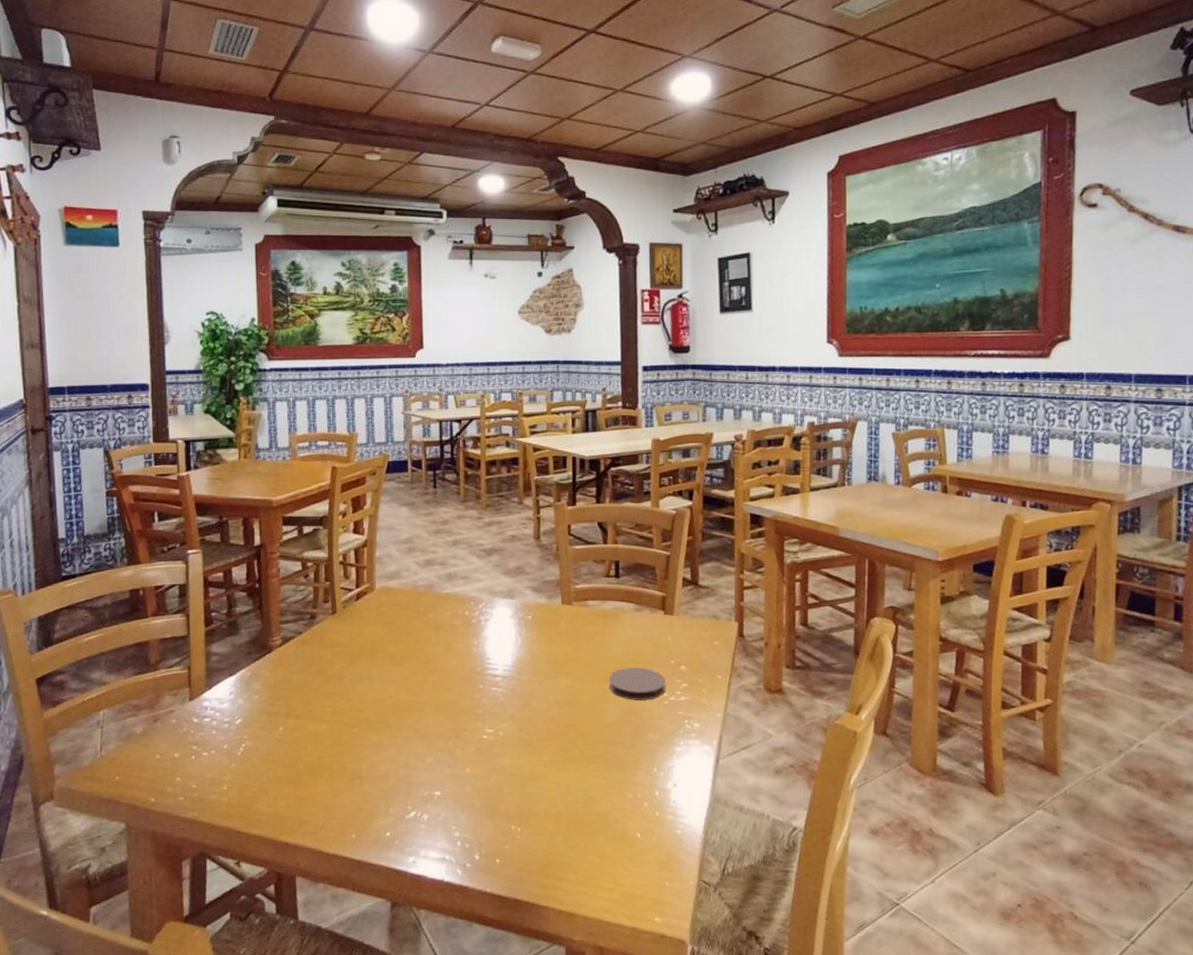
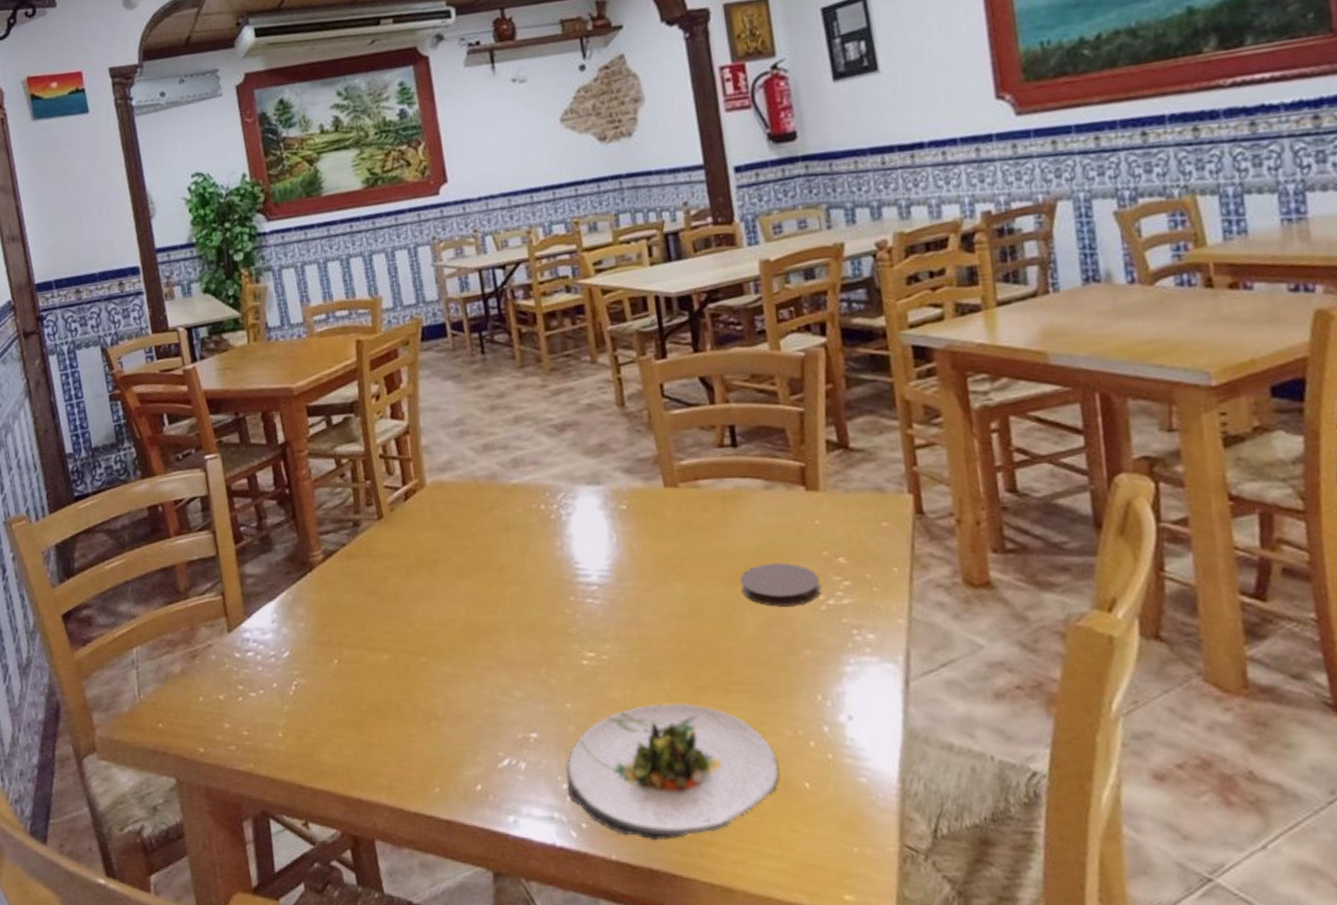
salad plate: none [459,771,620,877] -> present [567,703,780,841]

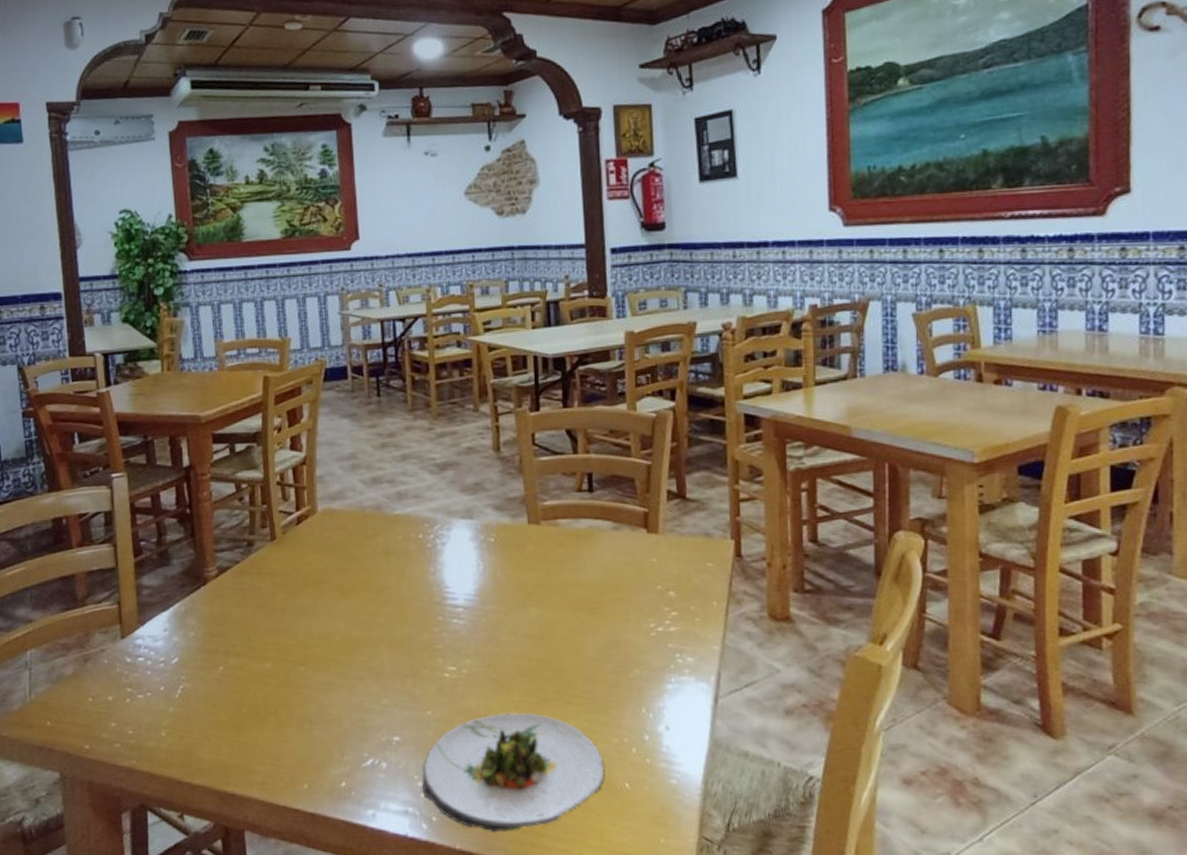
coaster: present [740,563,820,607] -> none [586,594,652,632]

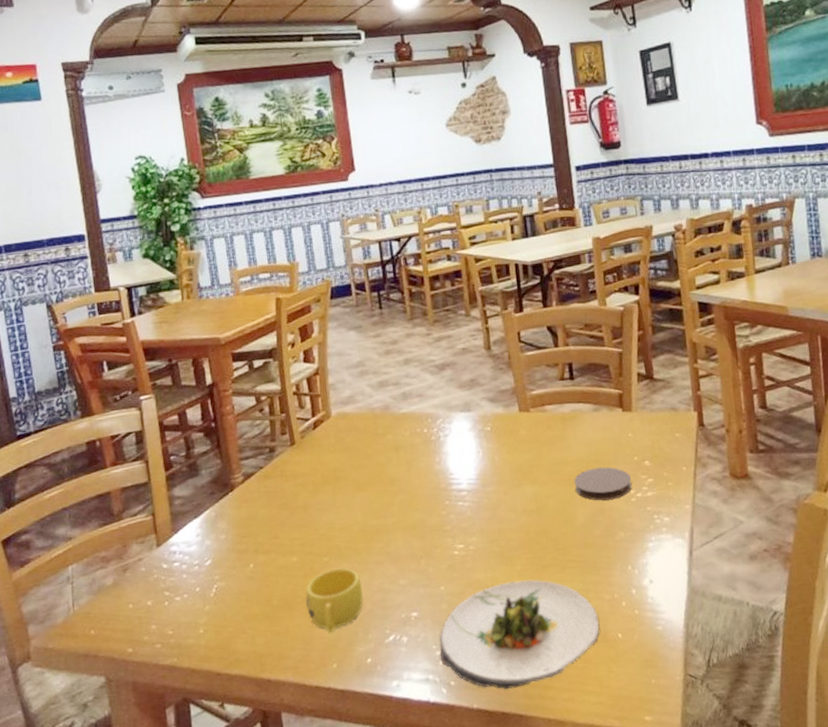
cup: none [277,680,341,749] -> present [305,567,363,633]
coaster: none [586,594,652,632] -> present [574,467,632,501]

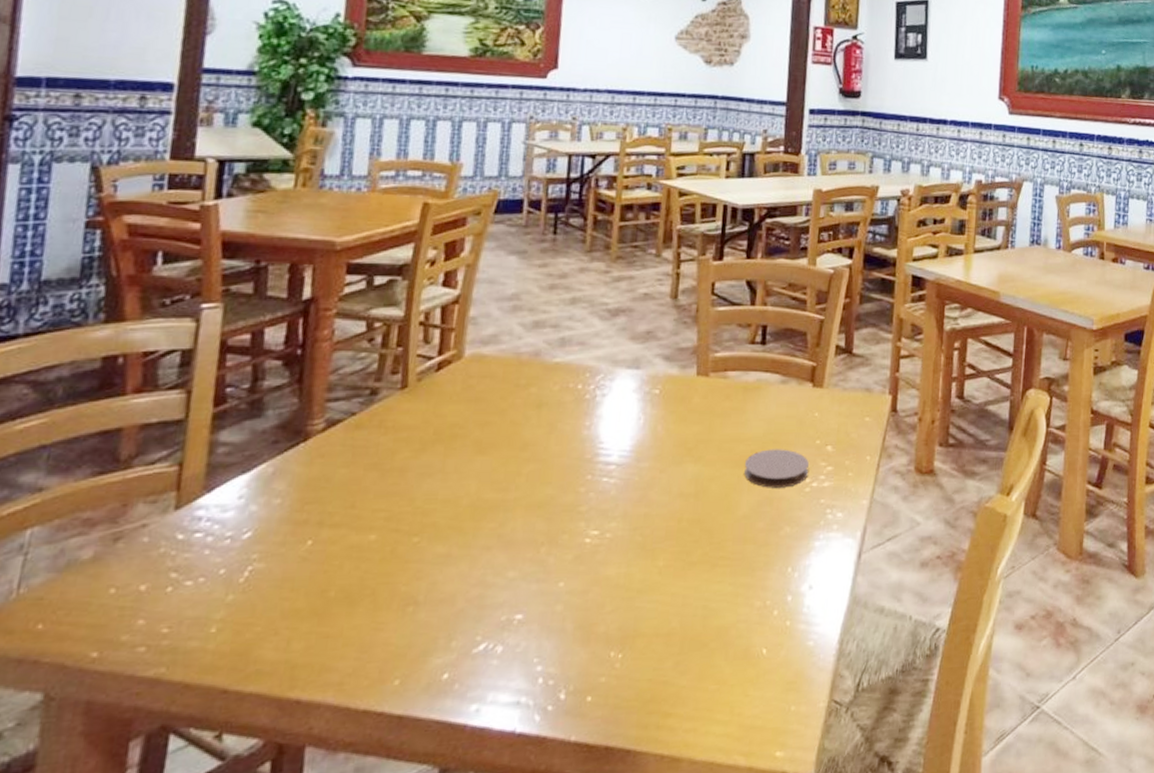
cup: present [305,567,363,633] -> none [373,552,458,637]
salad plate: present [440,579,600,690] -> none [541,578,744,717]

